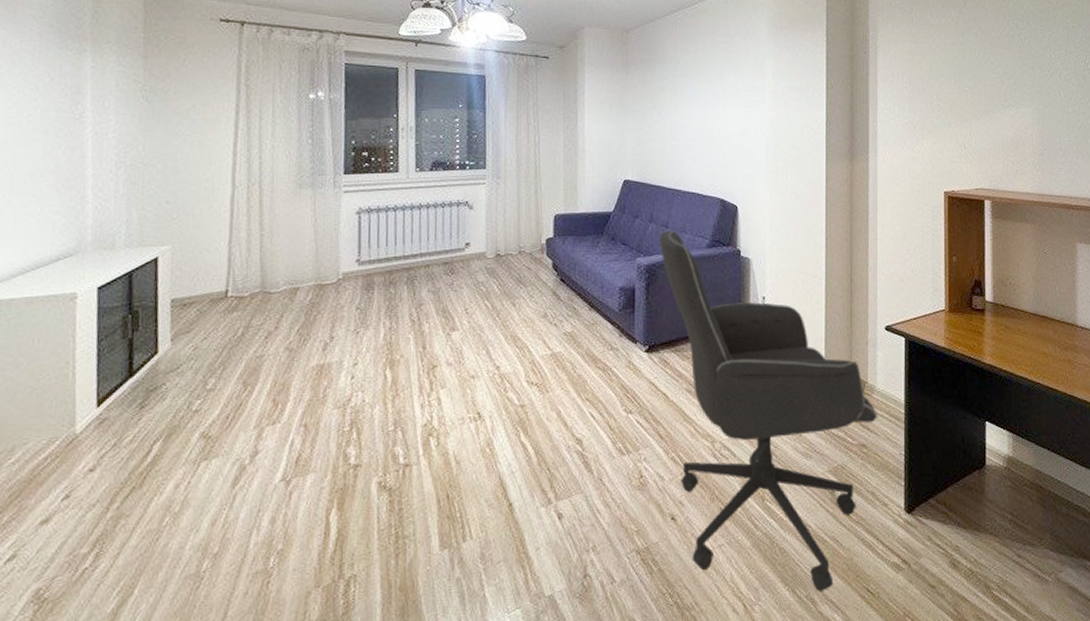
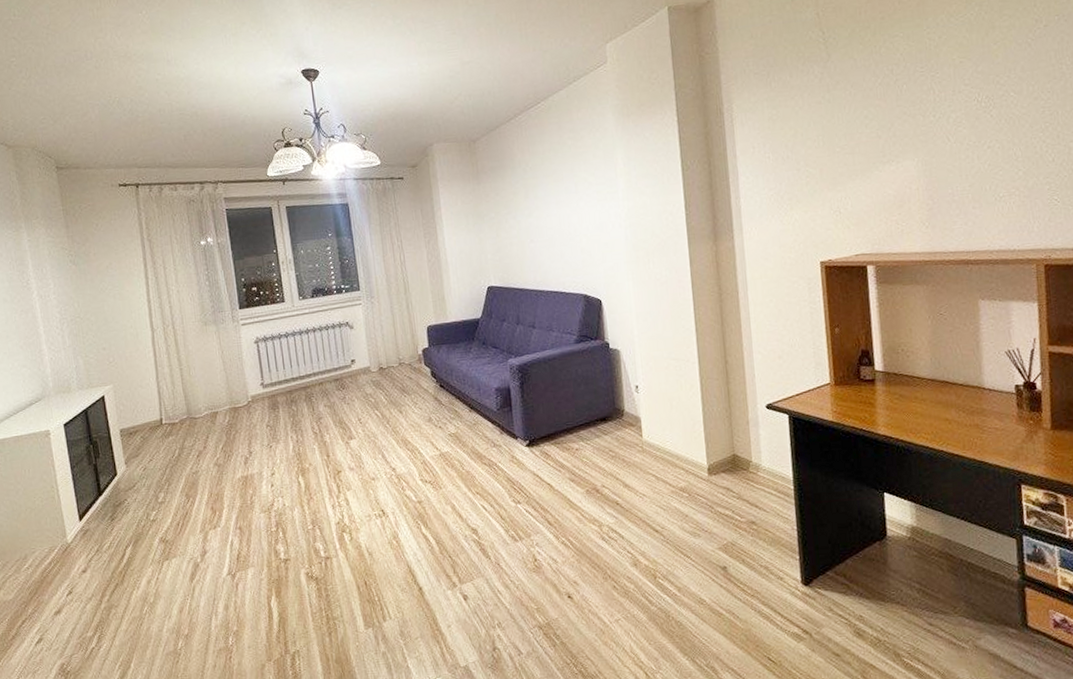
office chair: present [658,229,878,591] -> none [527,329,766,660]

